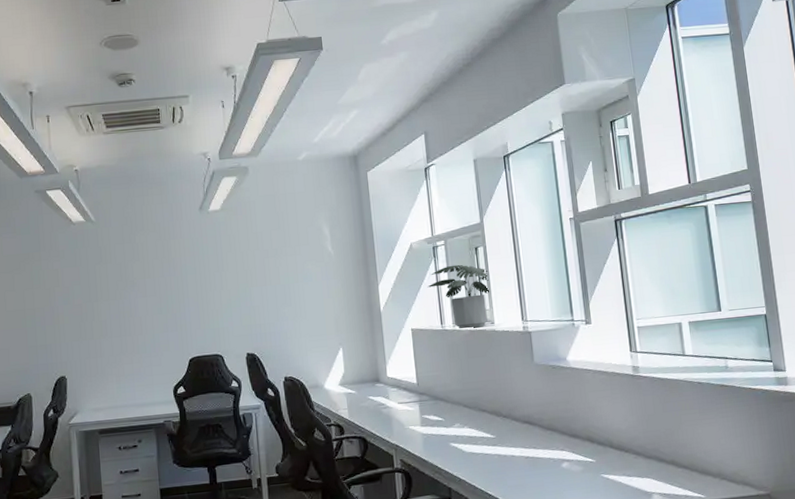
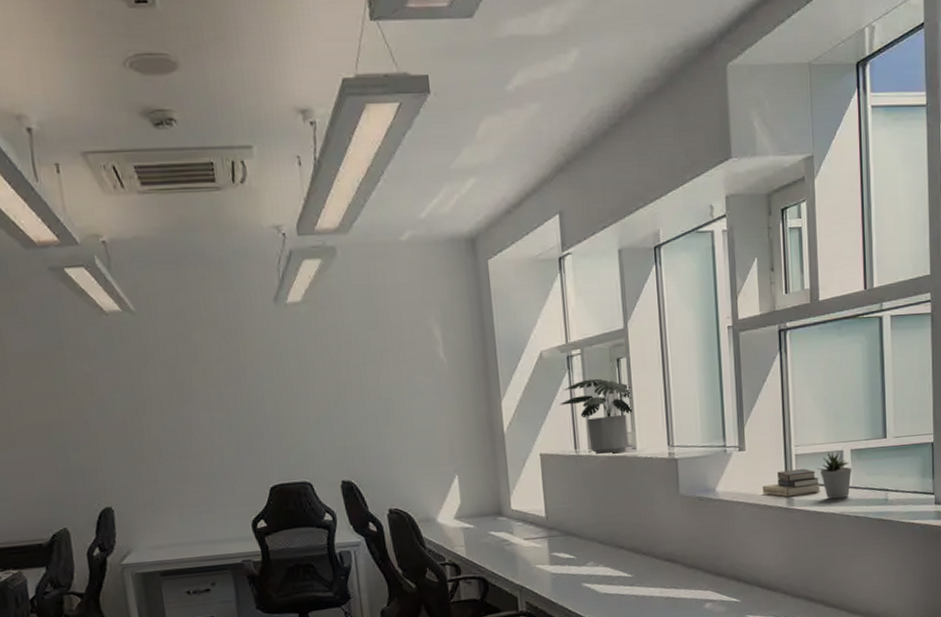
books: none [609,339,664,365] -> present [762,469,821,497]
potted plant: none [658,323,691,367] -> present [817,451,852,499]

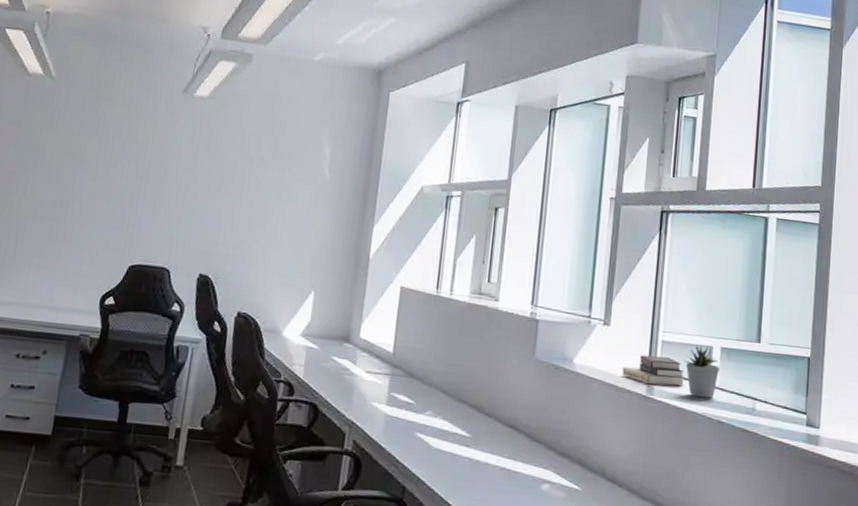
potted plant: present [559,378,633,455] -> none [430,222,504,302]

